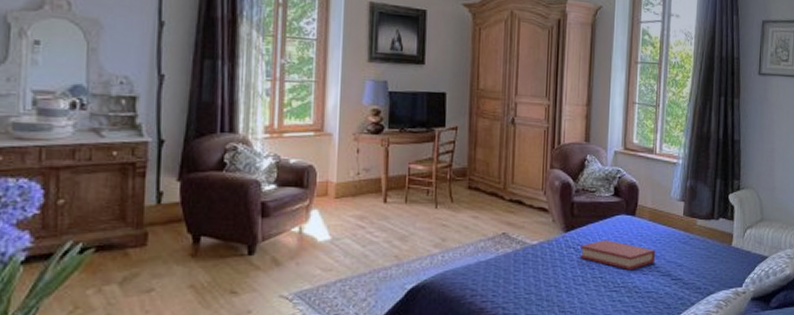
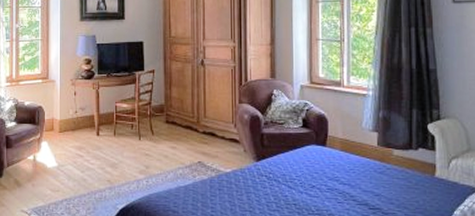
hardback book: present [579,239,656,270] -> none [271,168,351,198]

